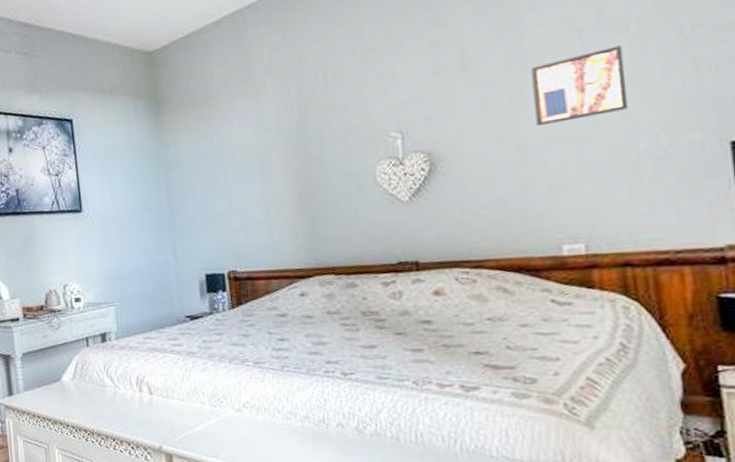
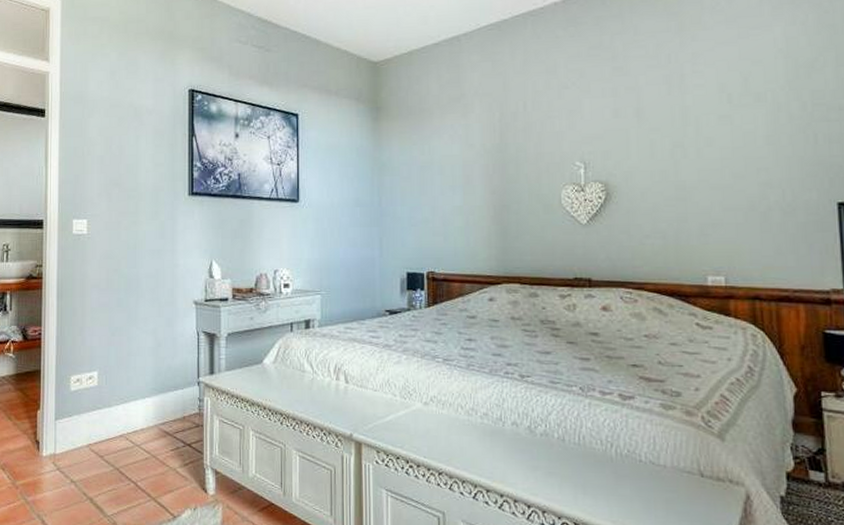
wall art: present [530,45,628,127] -> none [690,112,764,172]

